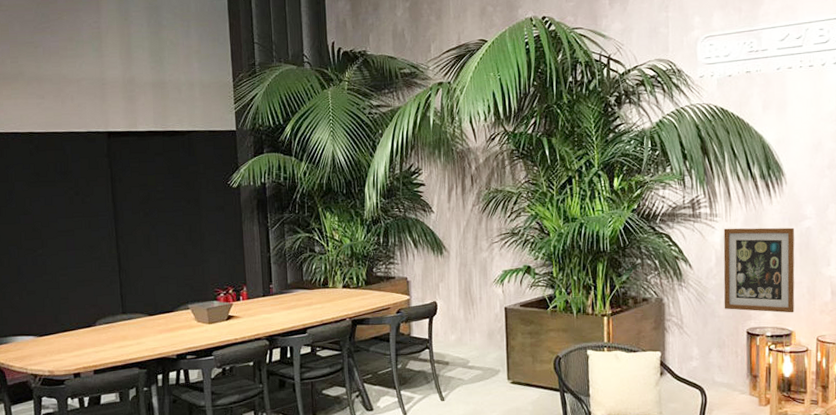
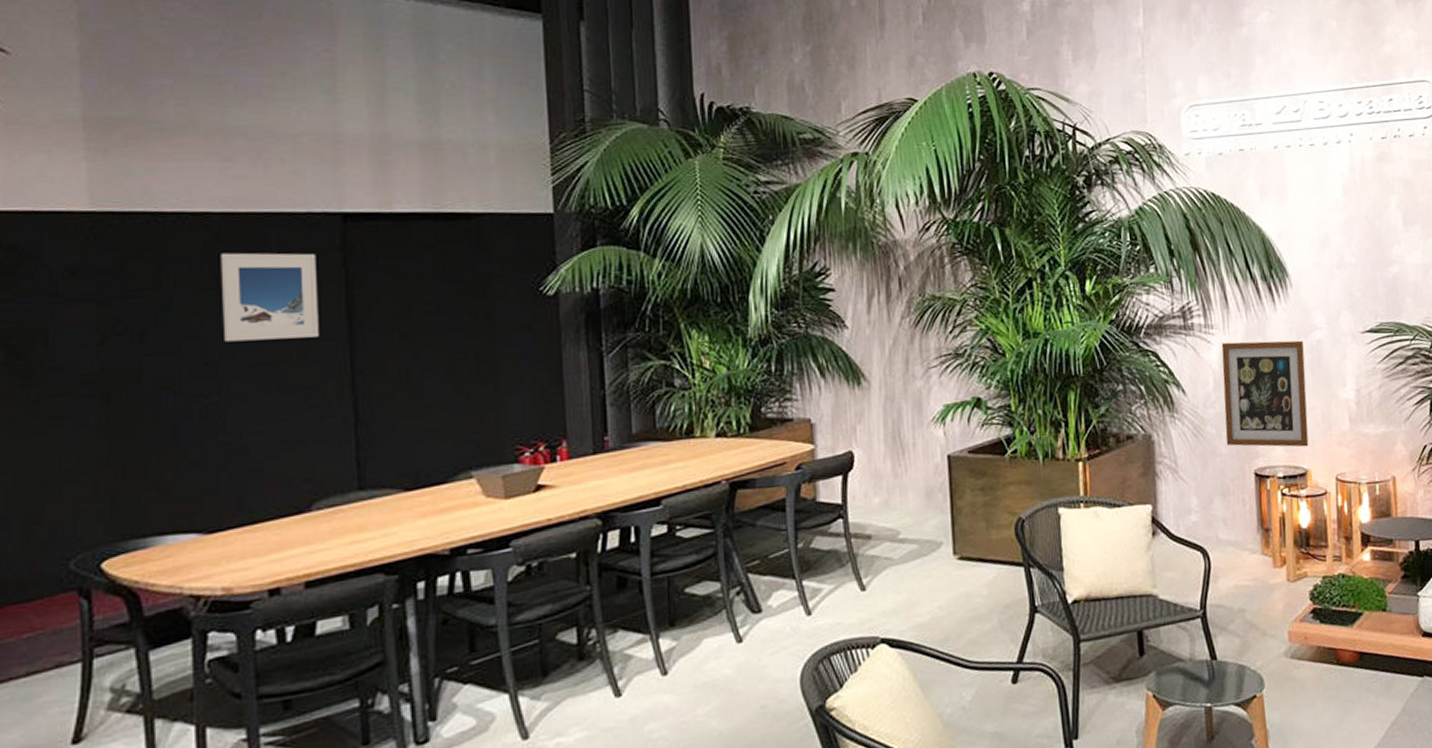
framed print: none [39,158,97,216] -> present [220,252,319,342]

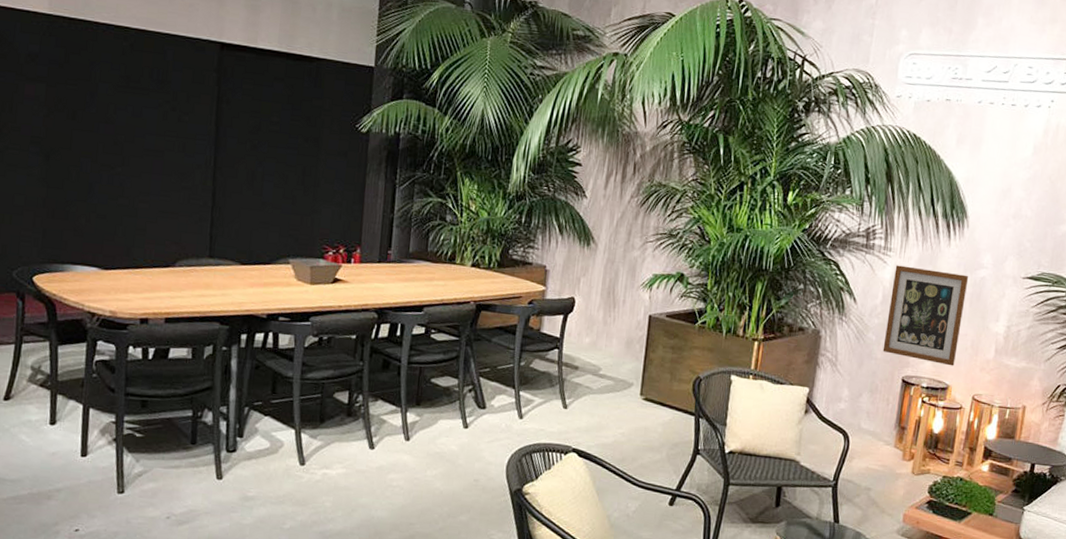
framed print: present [220,252,319,342] -> none [129,60,199,136]

